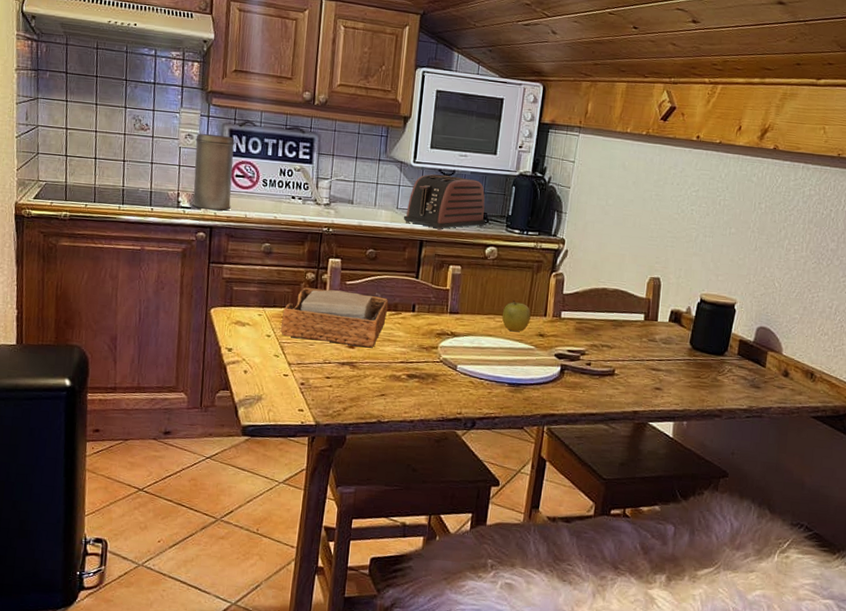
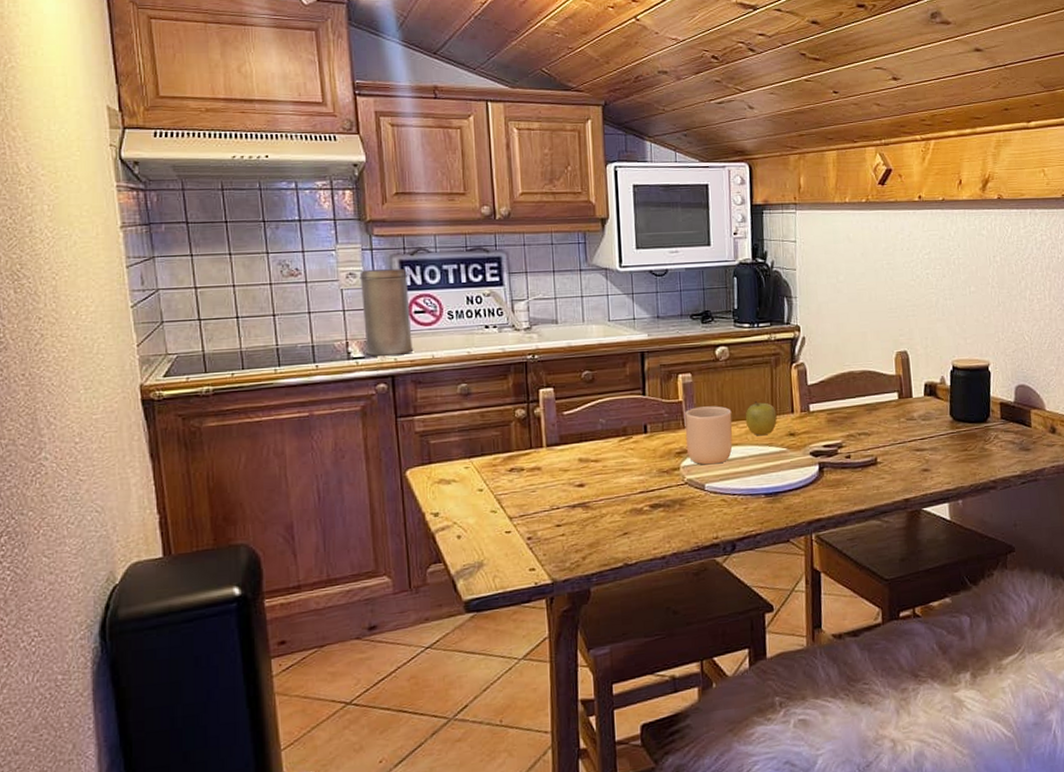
napkin holder: present [280,287,389,348] -> none [493,422,617,487]
toaster: present [403,174,486,230] -> none [617,275,710,338]
mug: none [446,296,491,350] -> present [684,406,733,465]

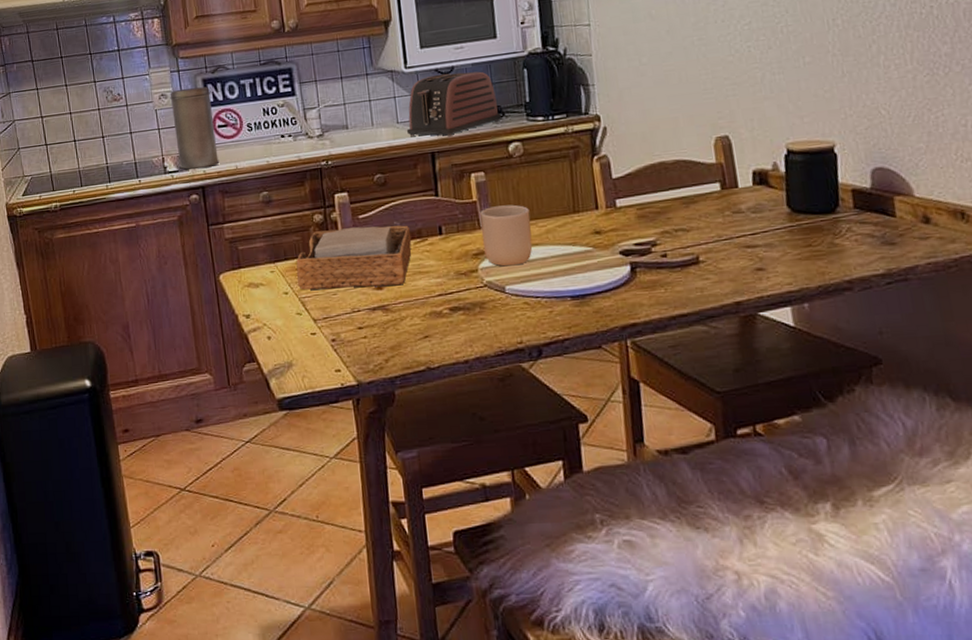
napkin holder: none [493,422,617,487] -> present [296,225,412,290]
toaster: none [617,275,710,338] -> present [406,71,501,137]
fruit: present [745,400,777,436] -> none [544,197,580,235]

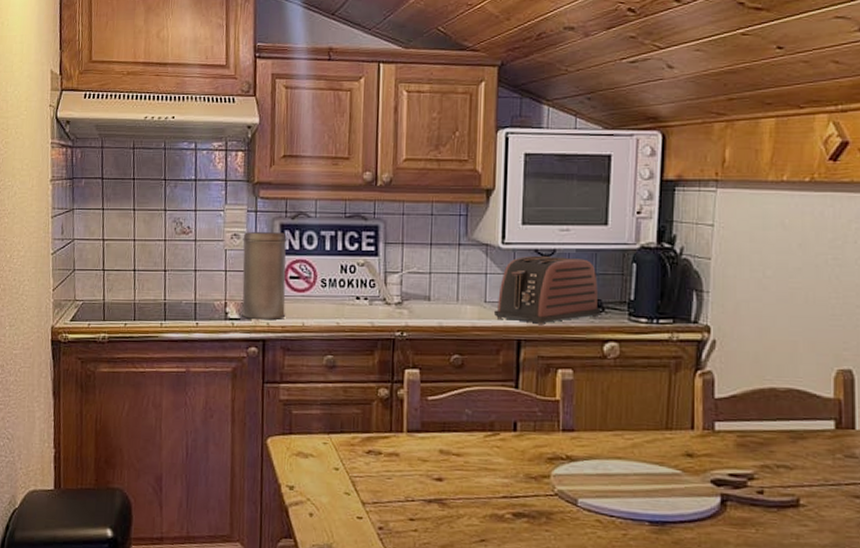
napkin holder: present [296,225,412,290] -> none [350,407,483,480]
mug: present [479,204,533,267] -> none [559,409,617,478]

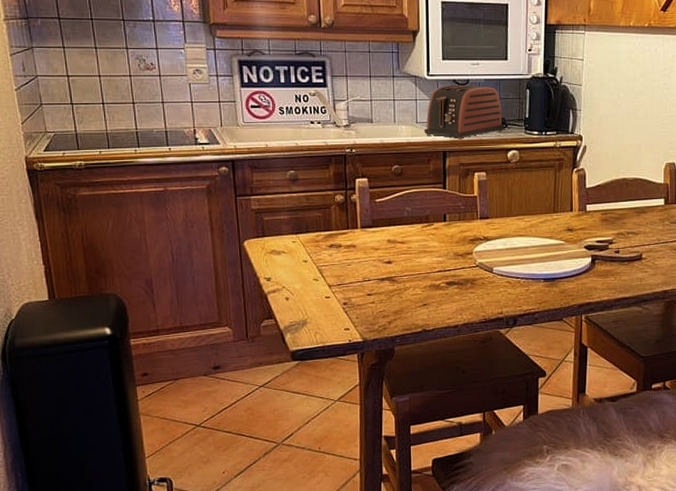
canister: present [242,231,287,321] -> none [205,67,251,144]

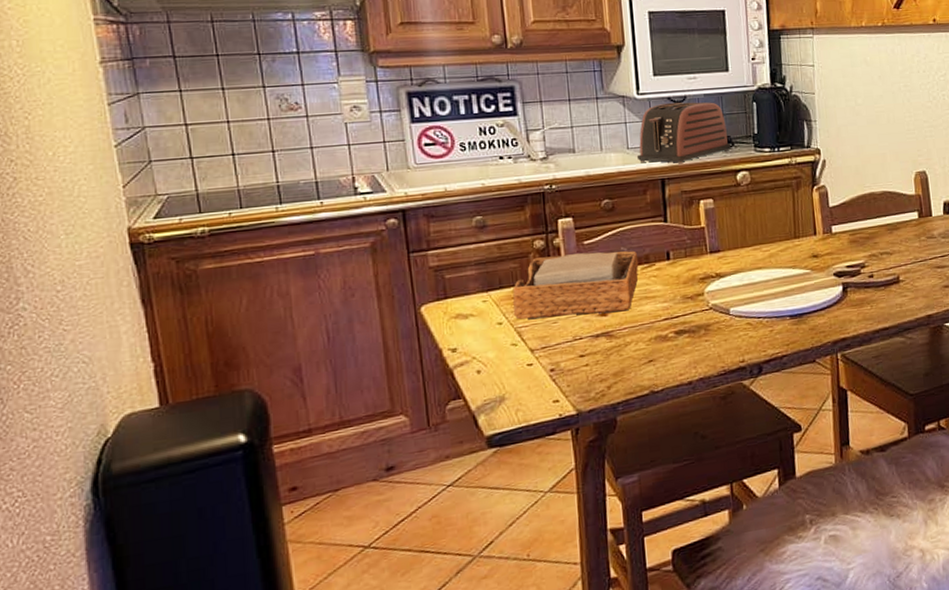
napkin holder: none [316,209,420,261] -> present [512,250,639,320]

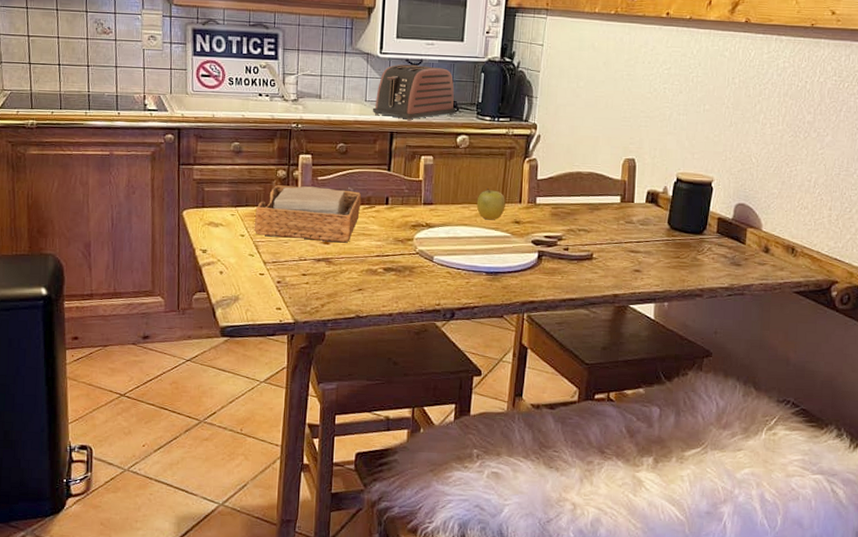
fruit: none [768,224,800,259] -> present [476,187,506,220]

